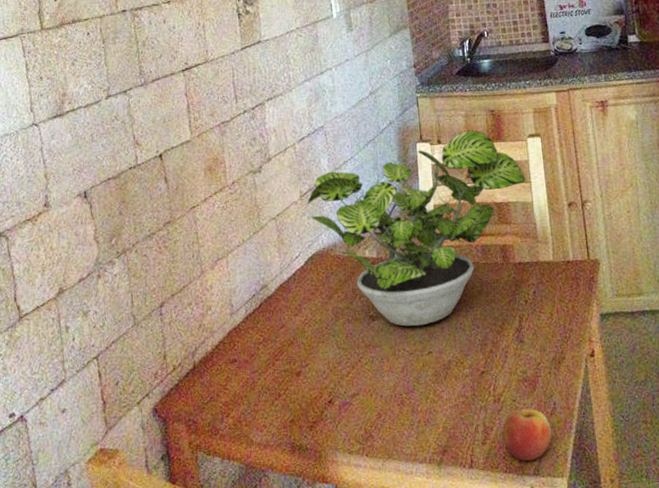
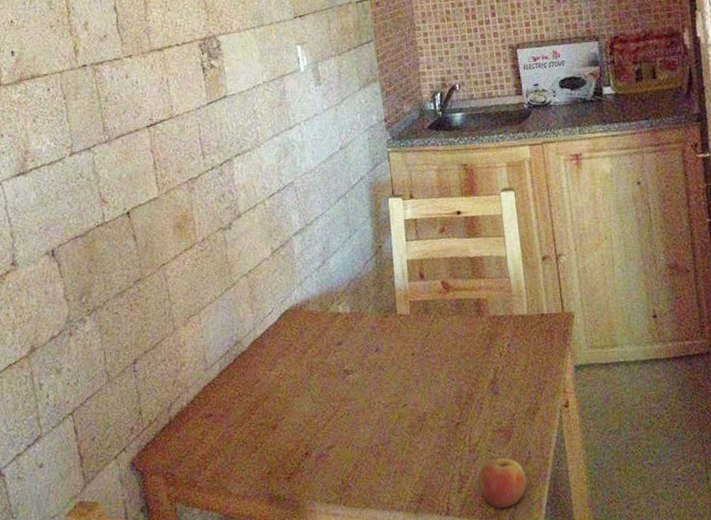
potted plant: present [307,130,526,327] -> none [278,184,500,380]

